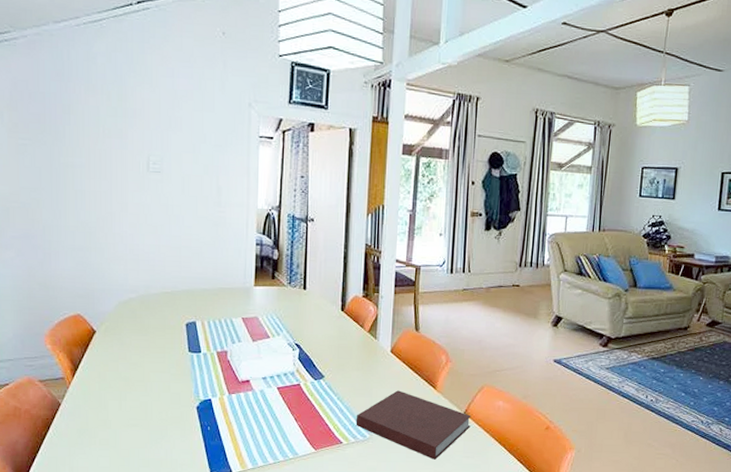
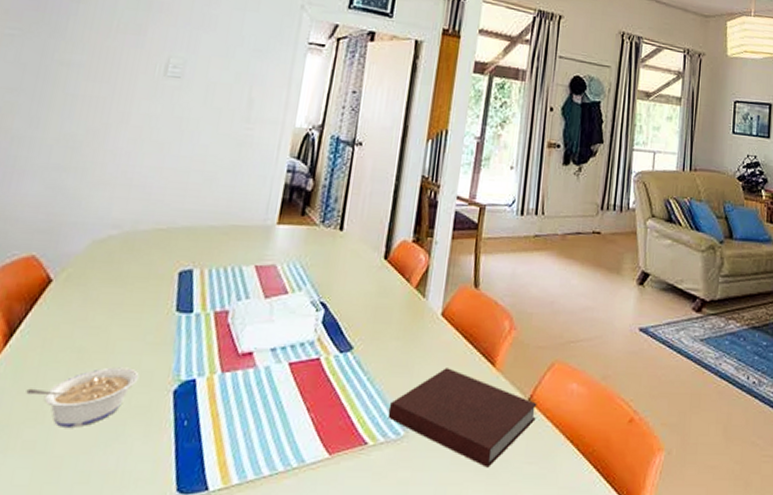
legume: none [95,391,170,431] -> present [26,367,139,427]

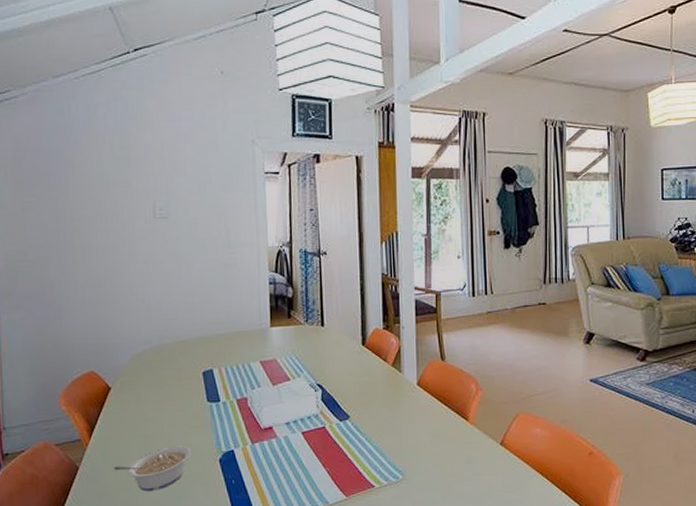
notebook: present [387,368,537,468] -> none [386,425,508,498]

